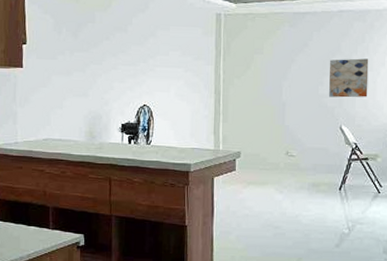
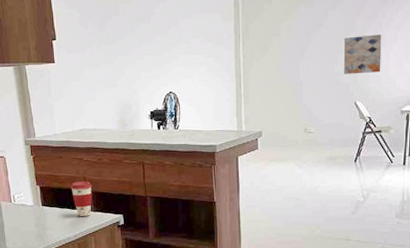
coffee cup: none [28,194,52,234] -> present [71,181,92,216]

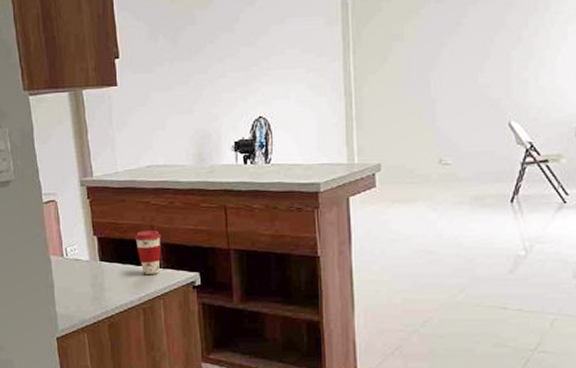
wall art: present [344,34,382,74] -> none [491,32,545,87]

